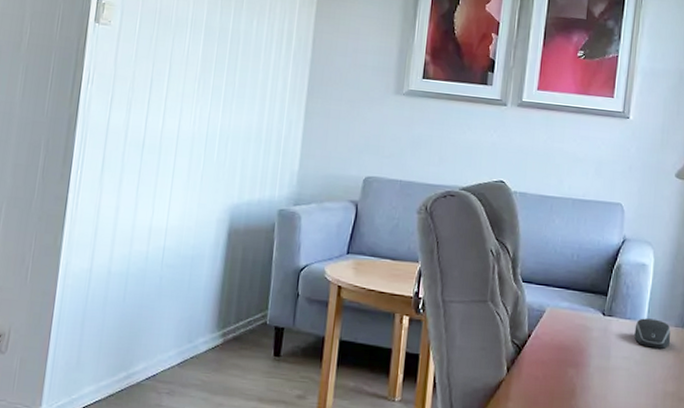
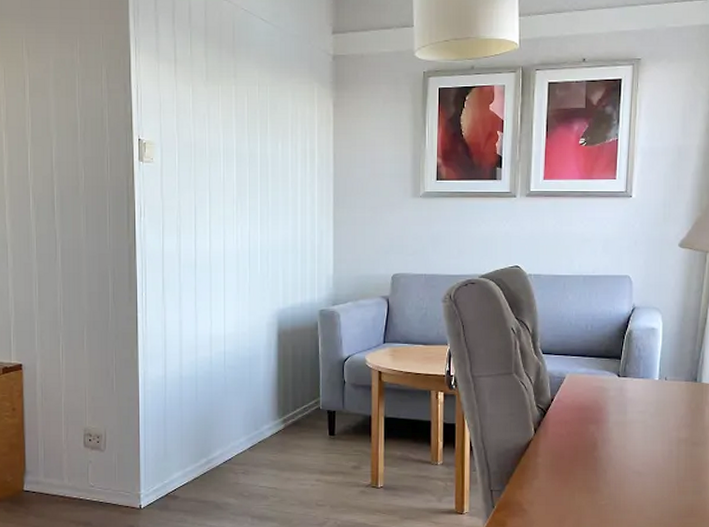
computer mouse: present [634,318,671,349] -> none [648,376,682,401]

